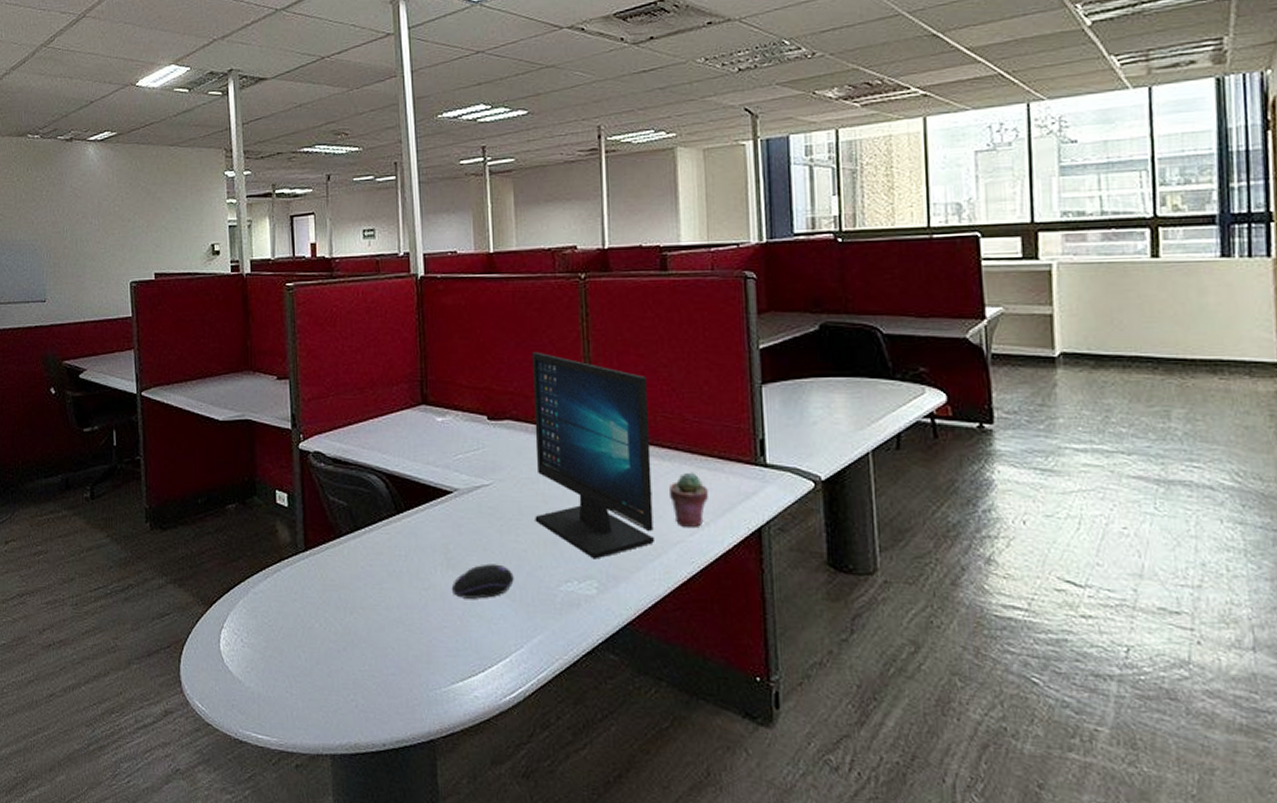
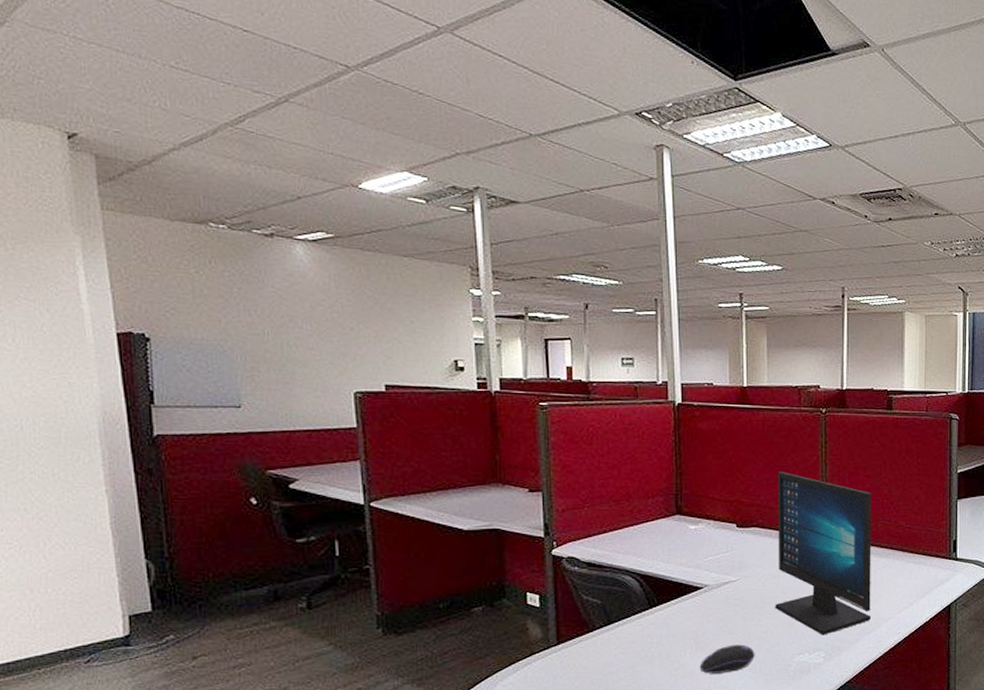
potted succulent: present [668,472,709,527] -> none [883,565,914,607]

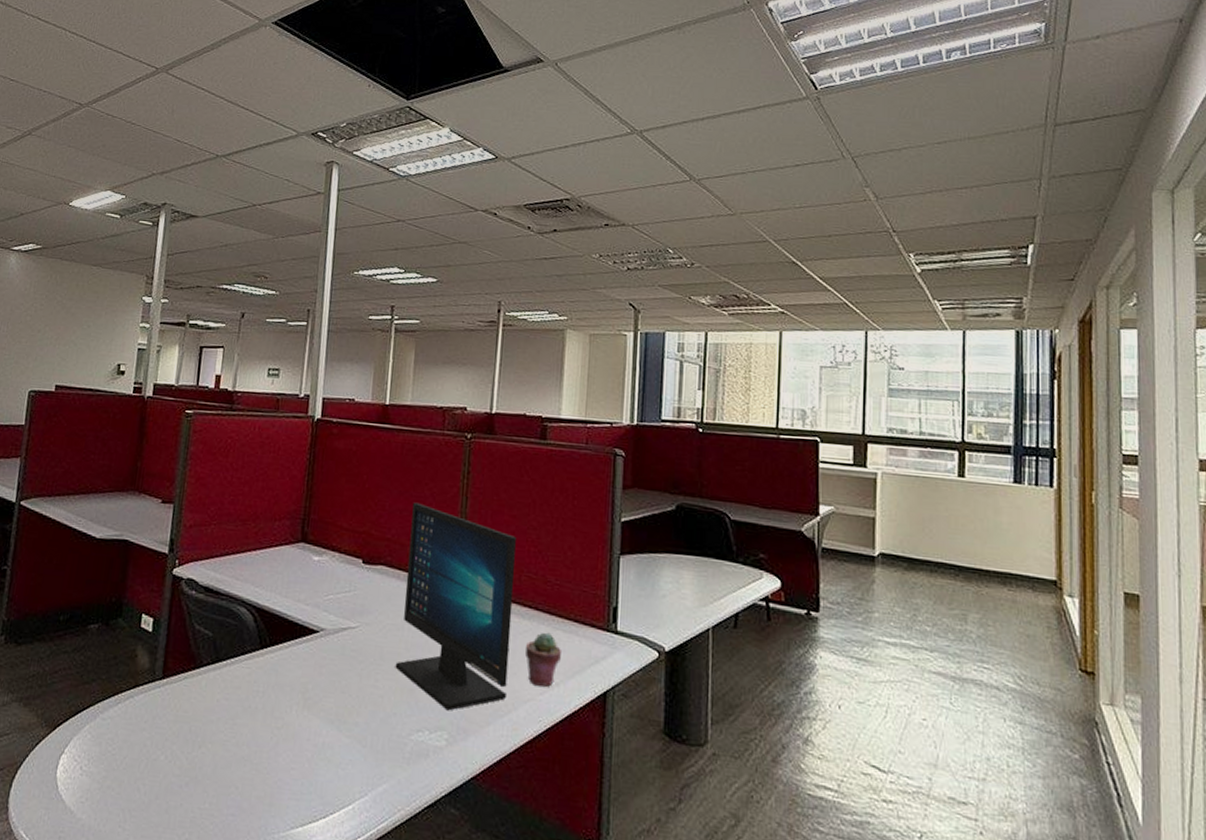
computer mouse: present [699,644,755,674] -> none [304,706,368,742]
potted succulent: none [883,565,914,607] -> present [524,632,563,687]

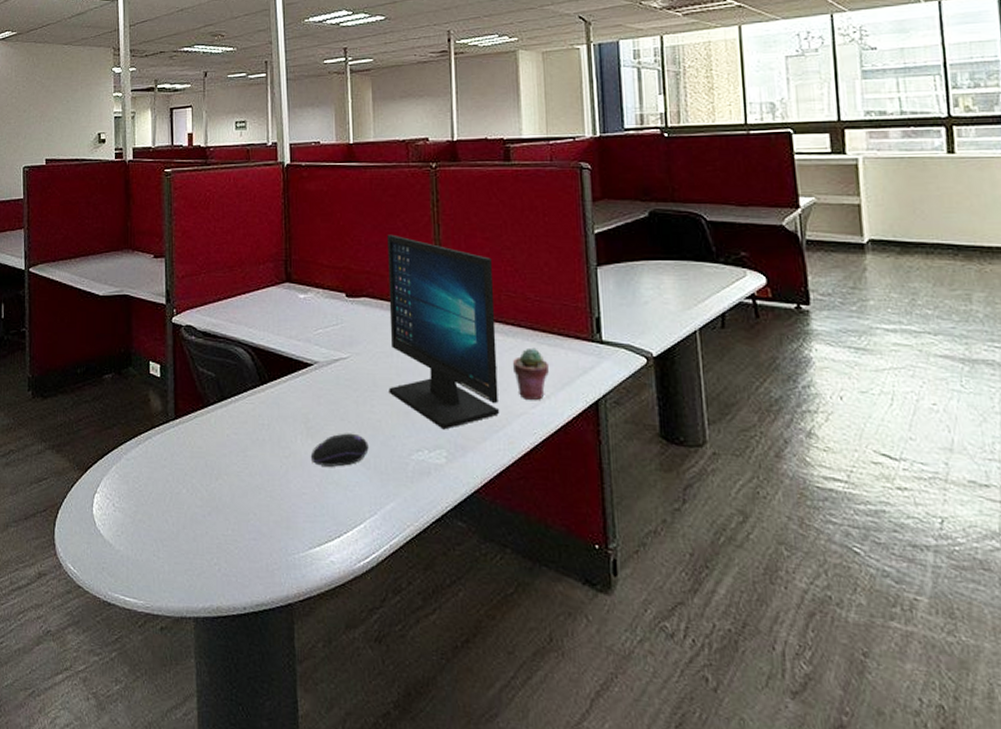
computer mouse: none [304,706,368,742] -> present [310,433,369,467]

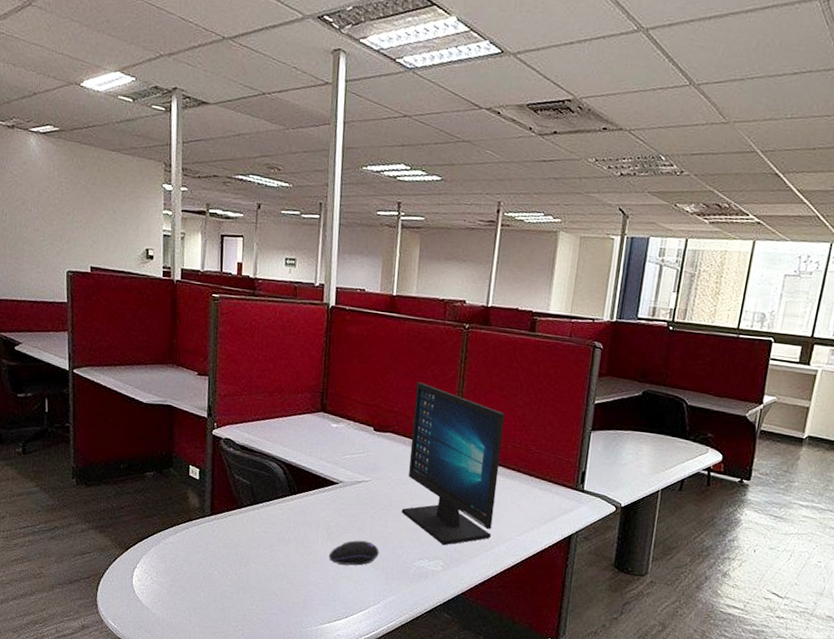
potted succulent: present [512,347,550,400] -> none [507,489,538,530]

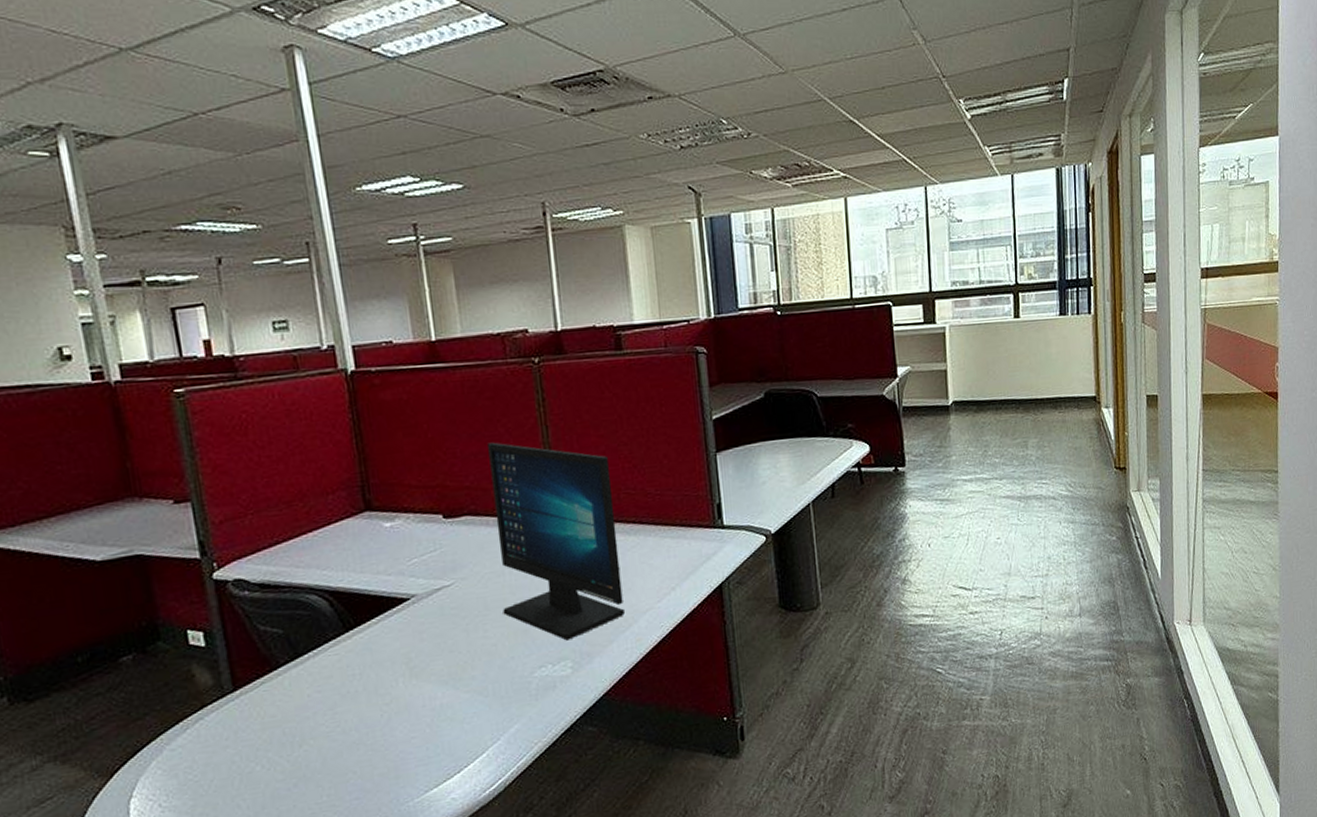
computer mouse: present [328,540,379,565] -> none [416,663,485,705]

